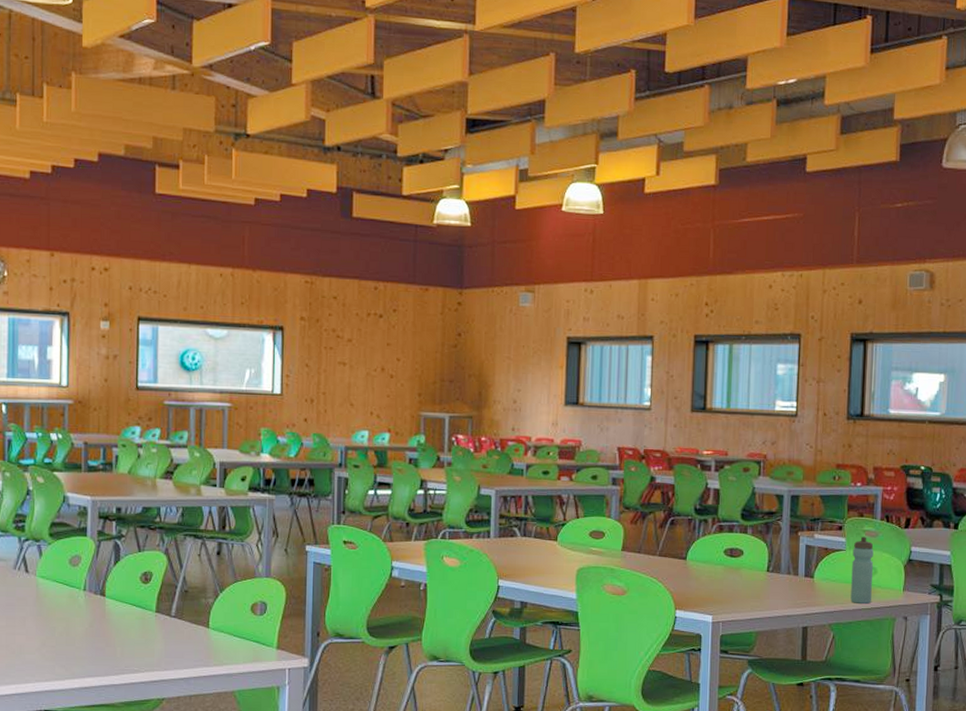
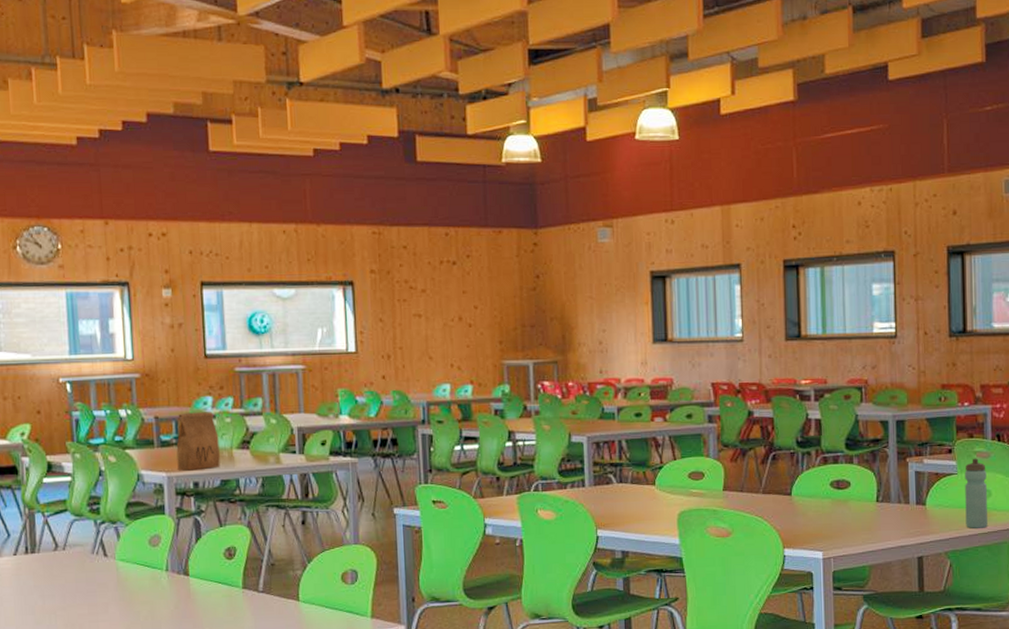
paper bag: none [102,440,144,496] -> present [176,412,220,471]

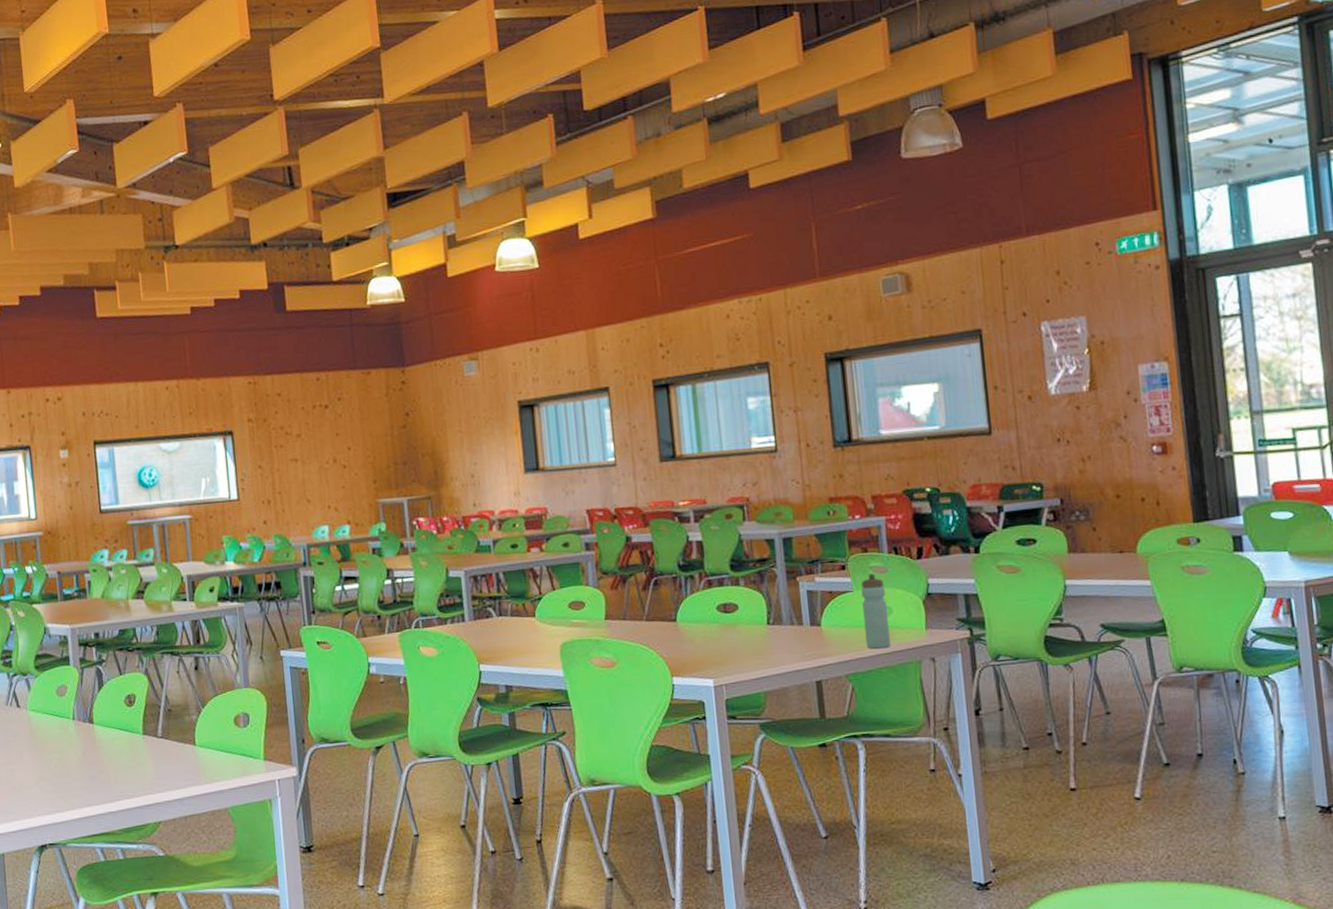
paper bag: present [176,412,220,471] -> none [77,564,118,622]

